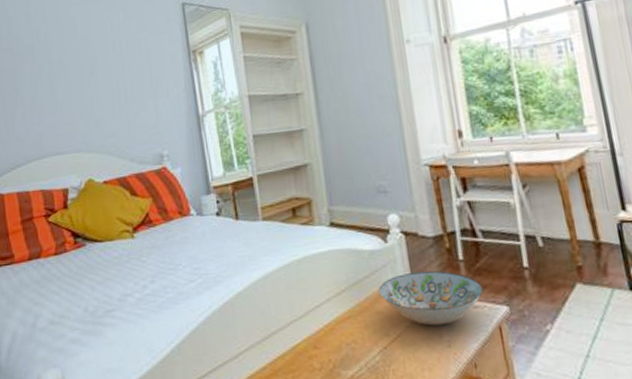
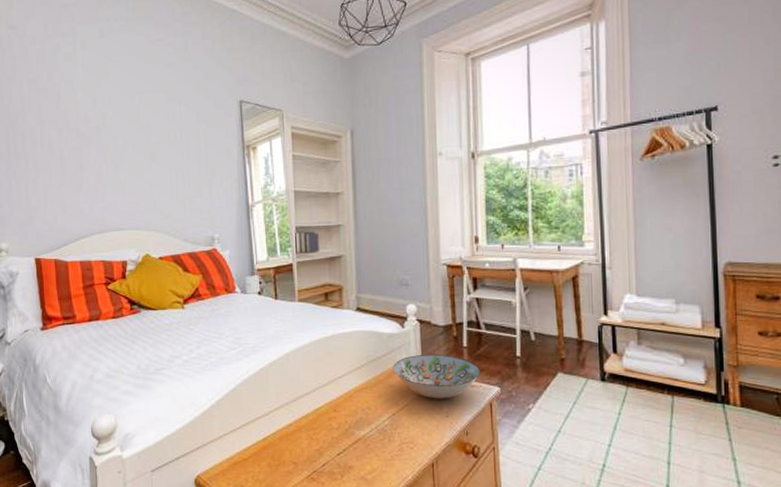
books: none [253,138,282,165] -> present [295,231,319,254]

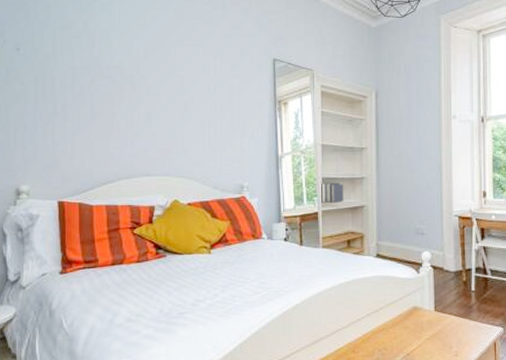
decorative bowl: present [392,353,480,399] -> none [408,297,486,339]

